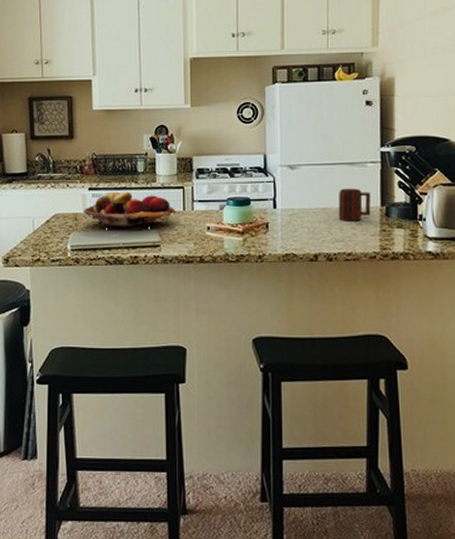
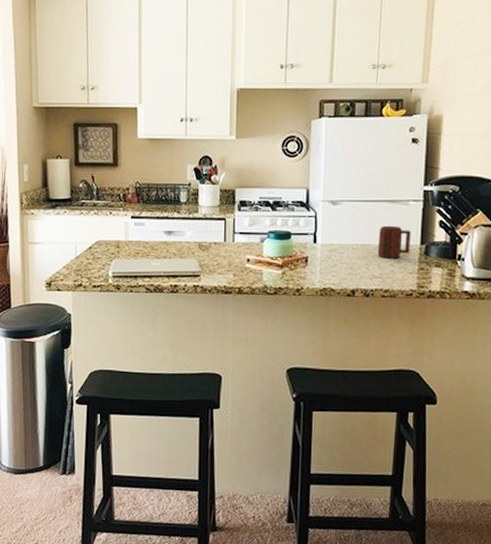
fruit basket: present [84,191,175,230] -> none [126,220,216,260]

